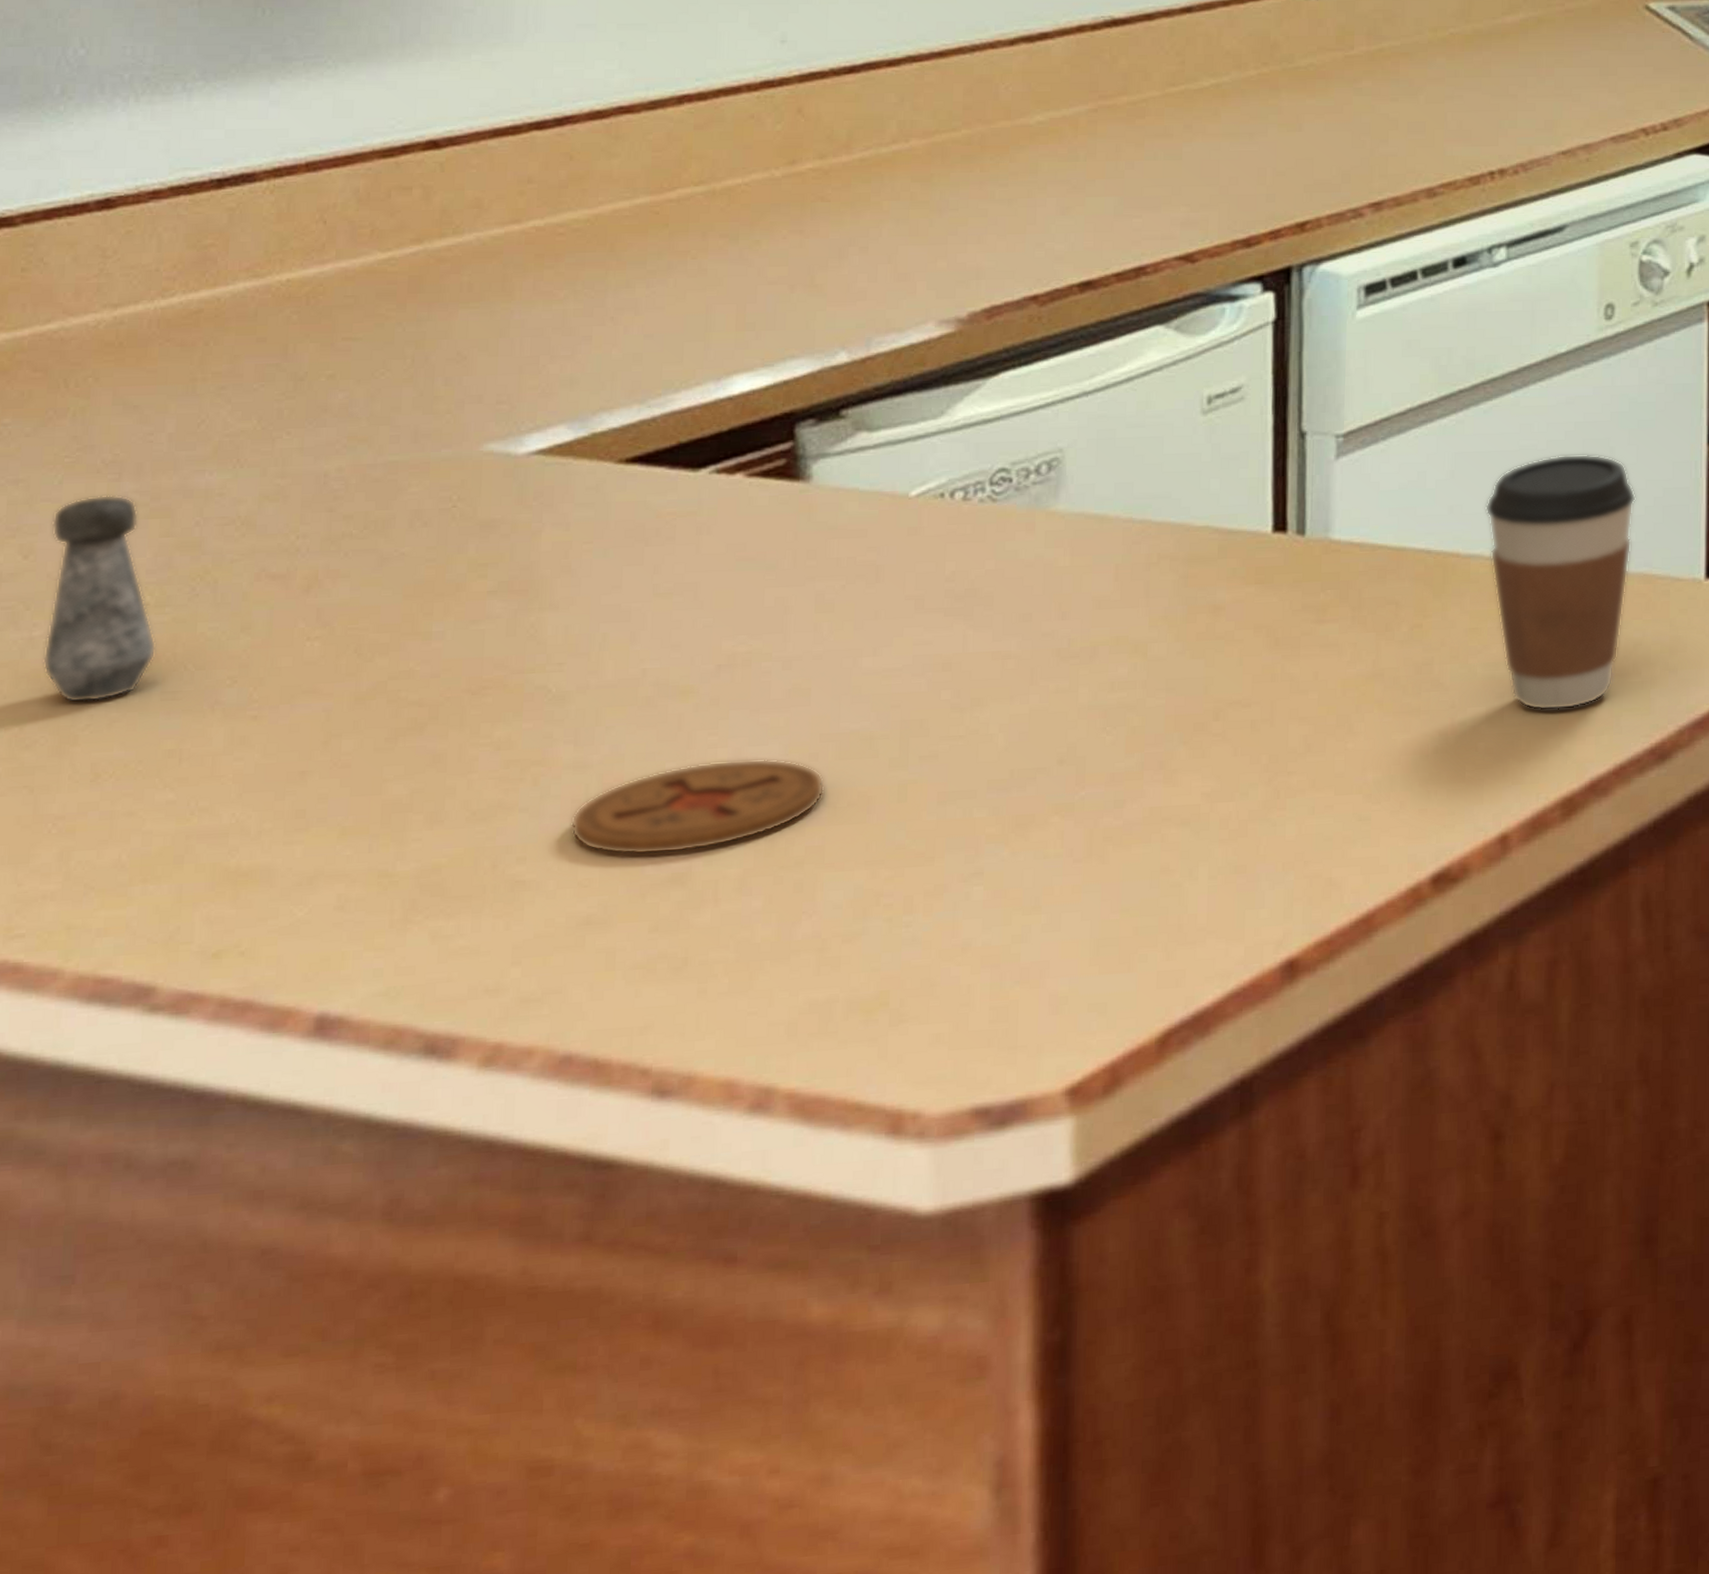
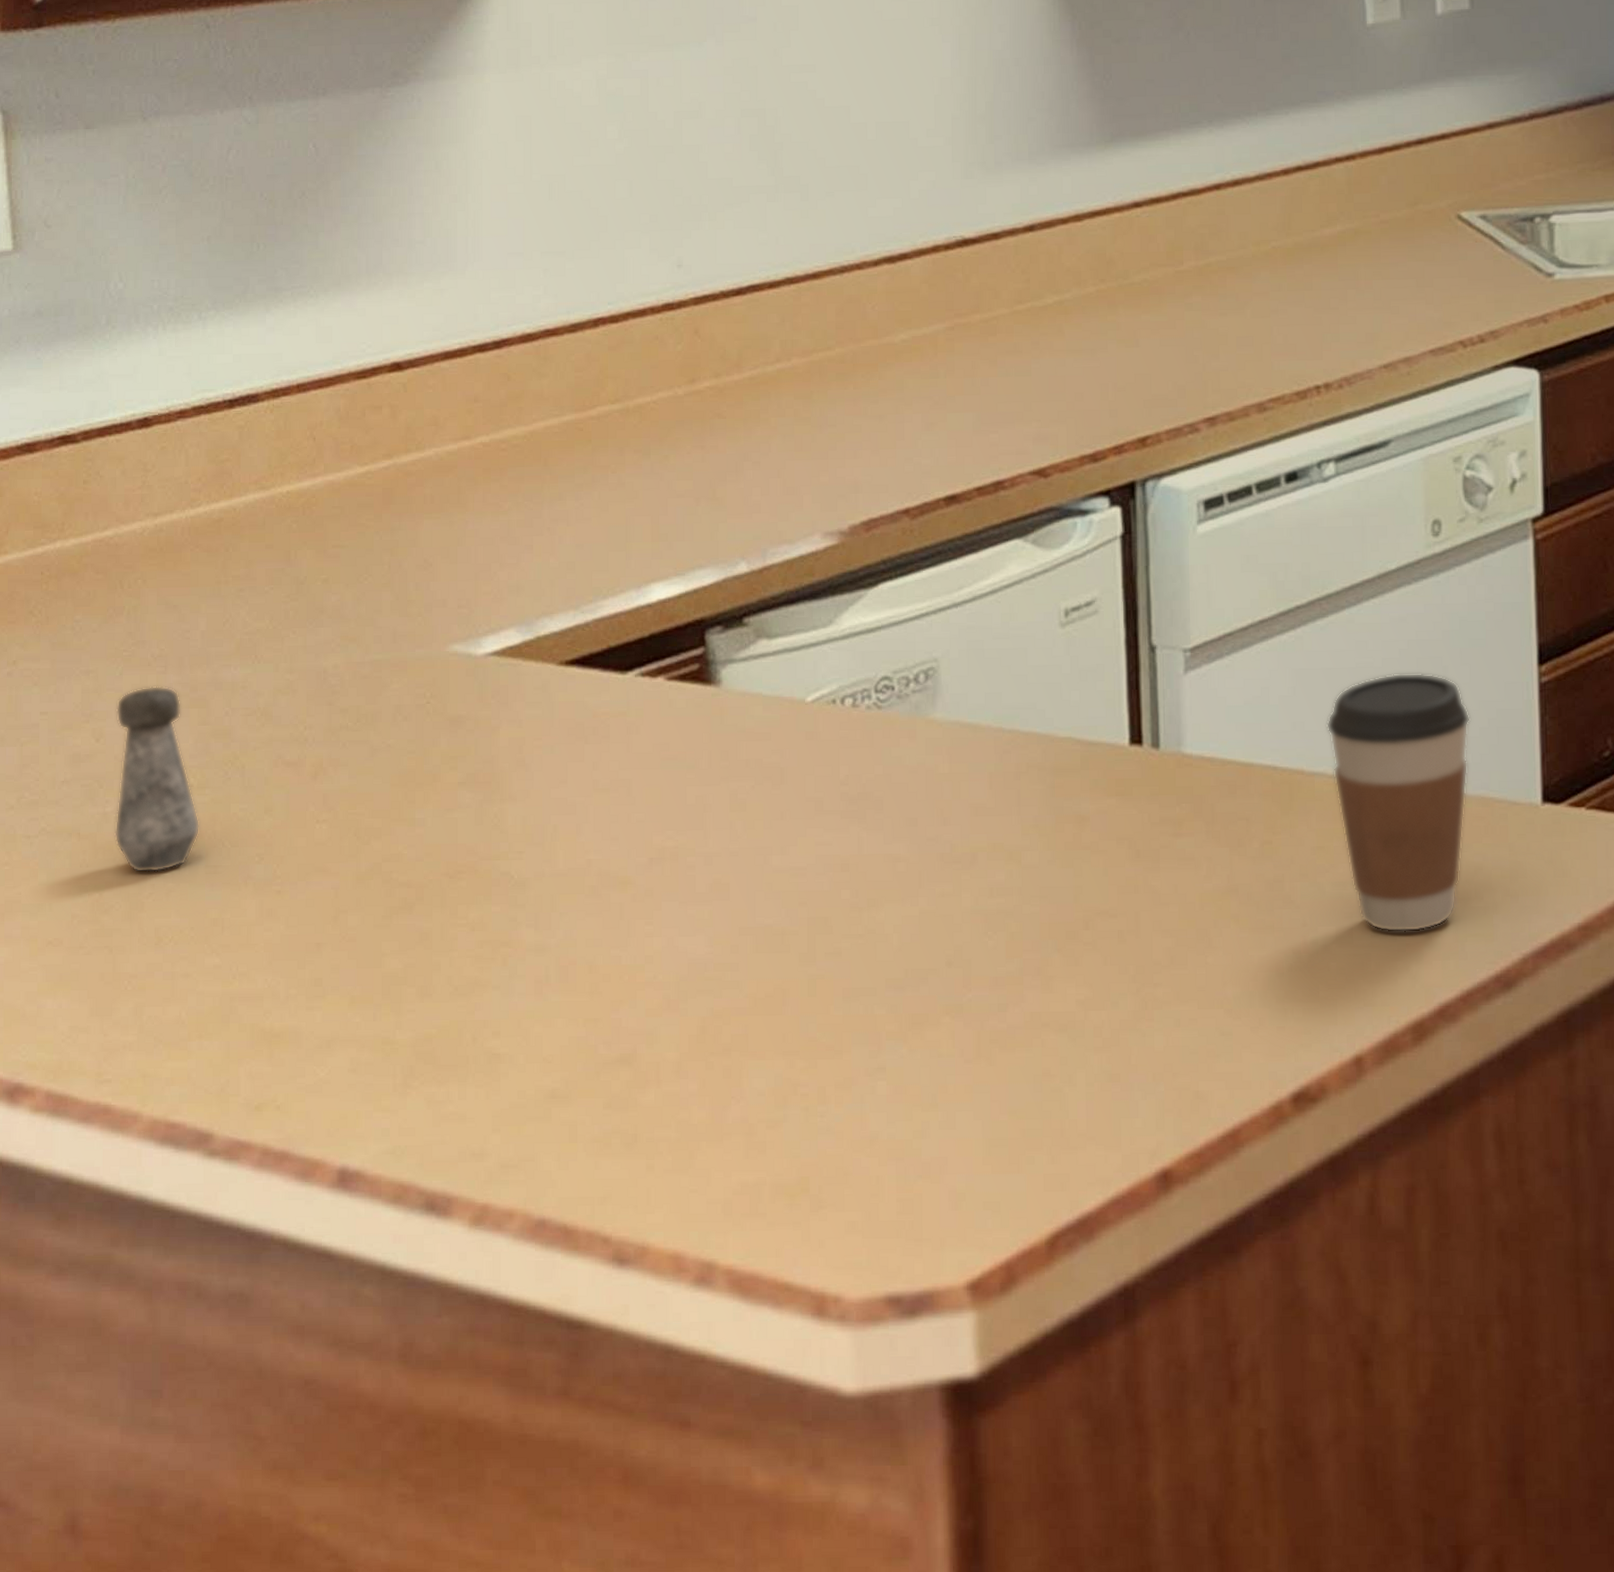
coaster: present [570,758,825,856] -> none [534,948,746,1036]

